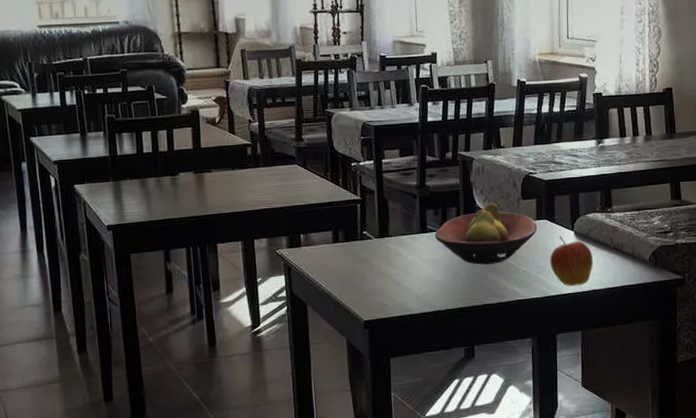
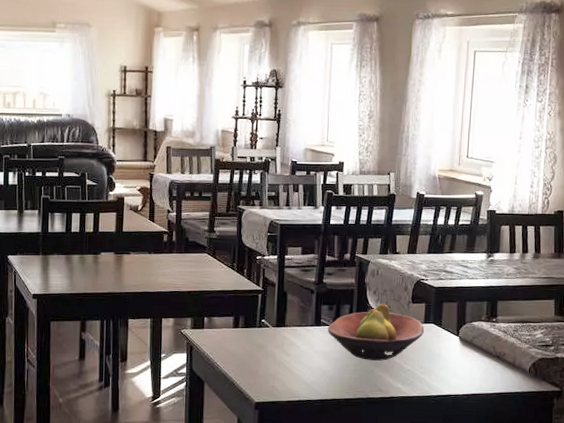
apple: present [550,236,593,286] -> none [433,340,475,388]

